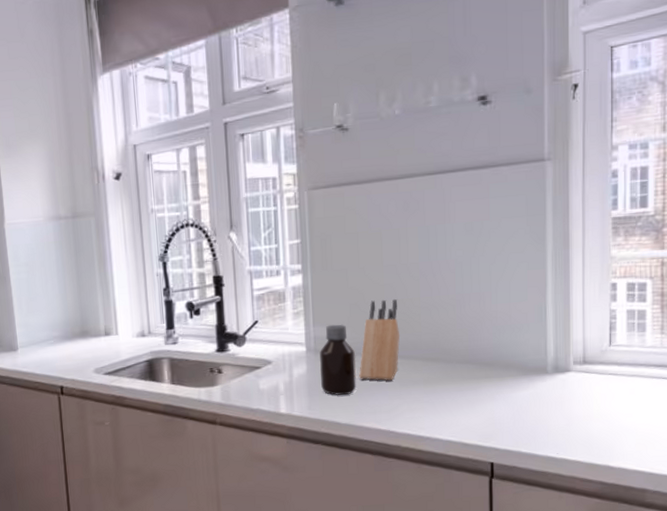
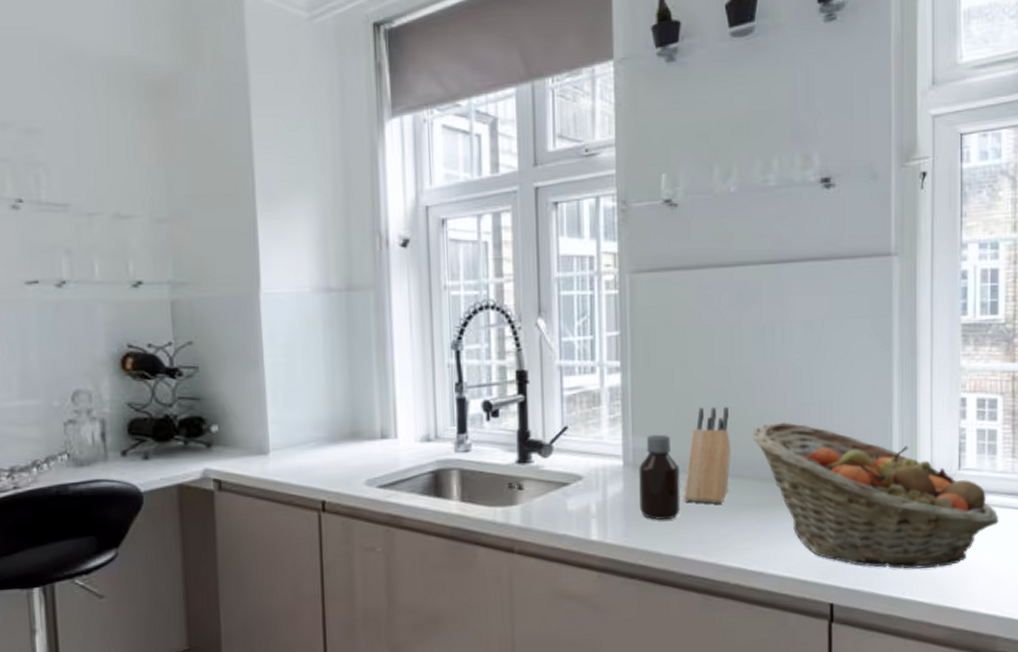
fruit basket: none [419,310,648,433] -> present [753,422,999,569]

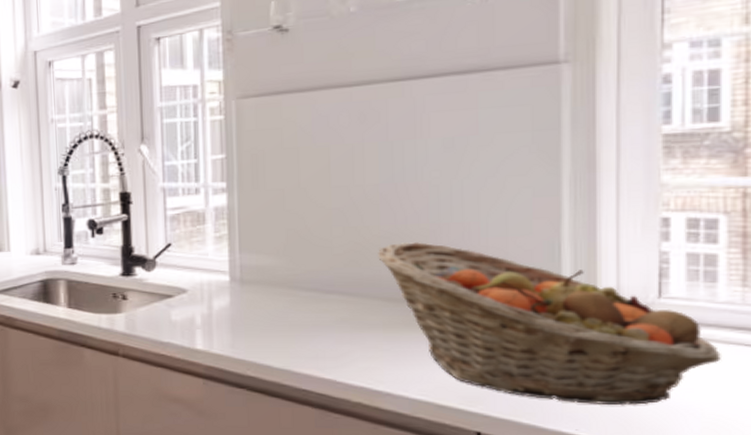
bottle: present [639,434,681,520] -> none [247,252,294,334]
knife block: present [683,406,732,504] -> none [296,225,353,322]

